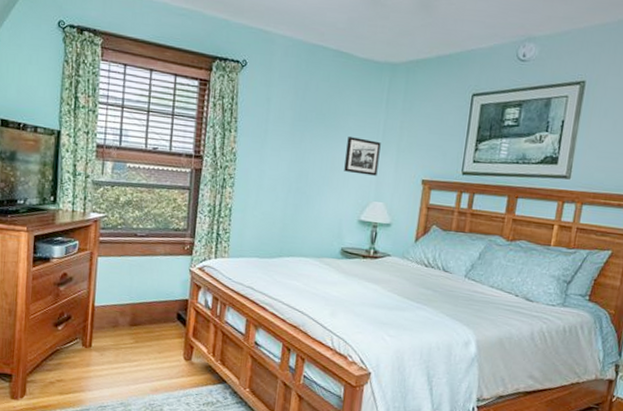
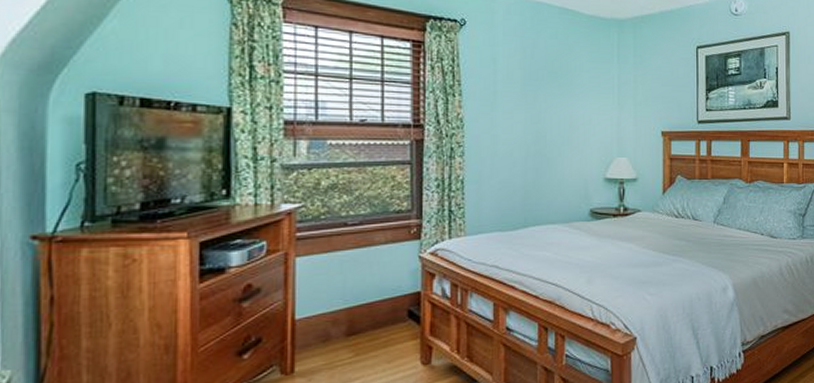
picture frame: present [344,137,381,176] -> none [583,94,617,131]

